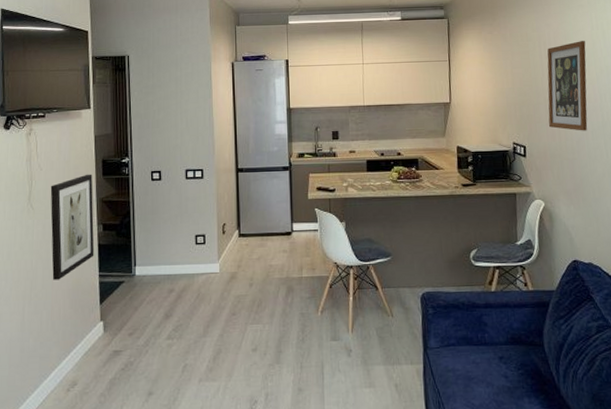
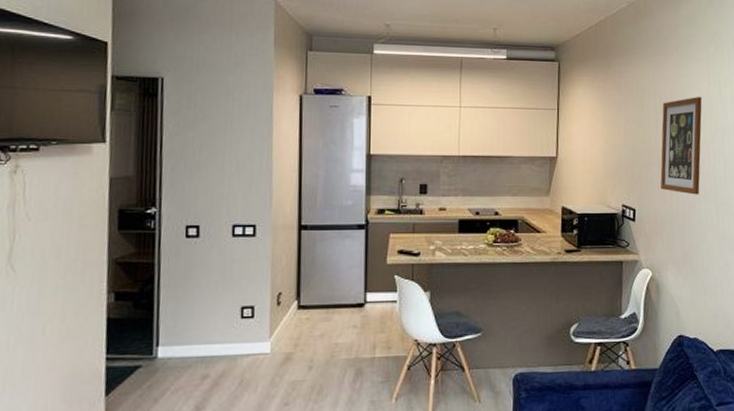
wall art: present [50,174,95,280] -> none [37,227,104,366]

